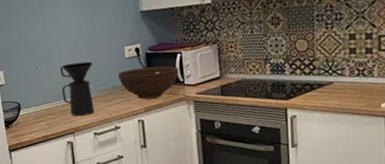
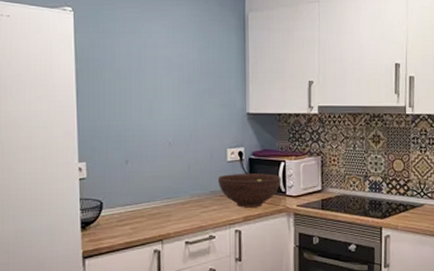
coffee maker: present [60,61,94,116] -> none [153,161,191,221]

